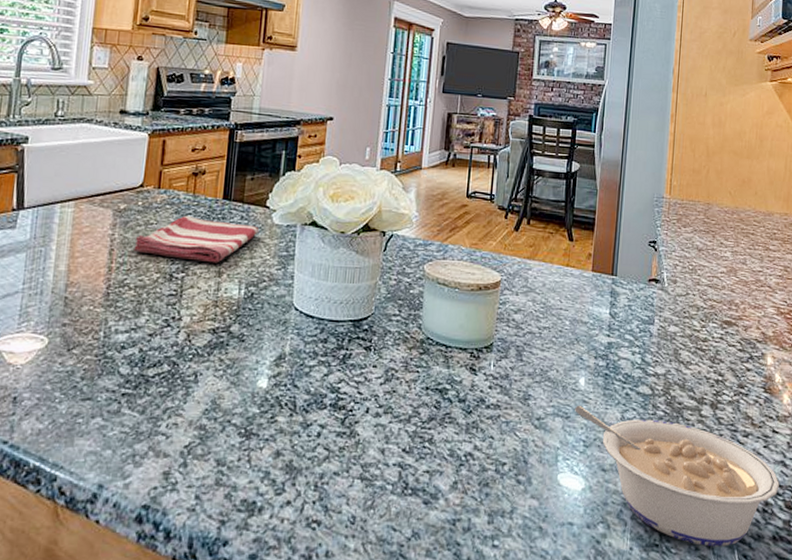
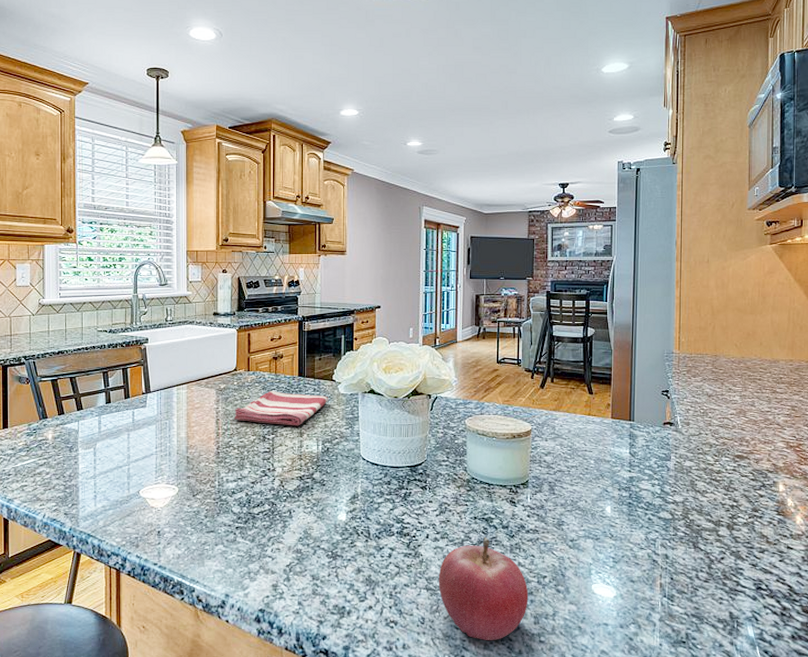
fruit: none [375,413,484,546] -> present [438,537,529,641]
legume: present [575,405,779,547] -> none [603,528,796,644]

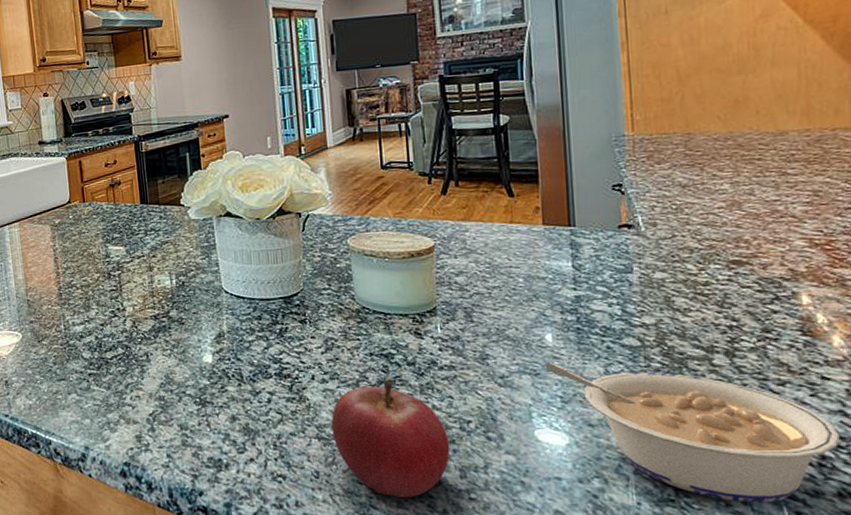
dish towel: present [234,390,329,426] -> none [73,221,179,260]
legume: none [603,528,796,644] -> present [544,361,840,503]

